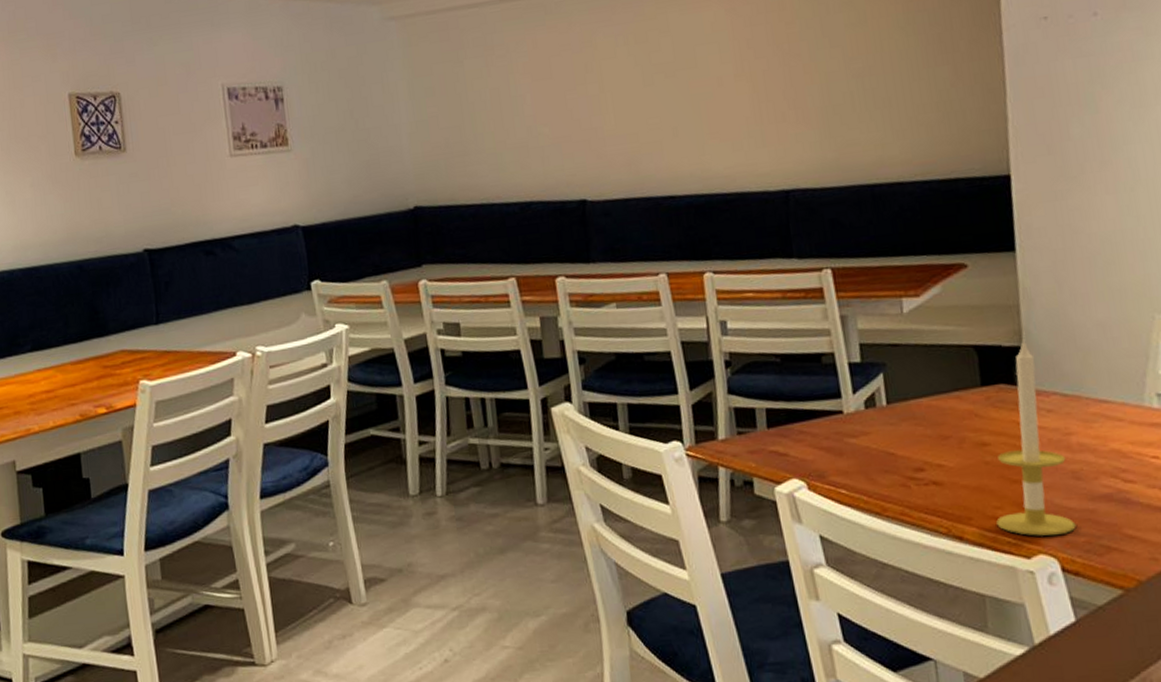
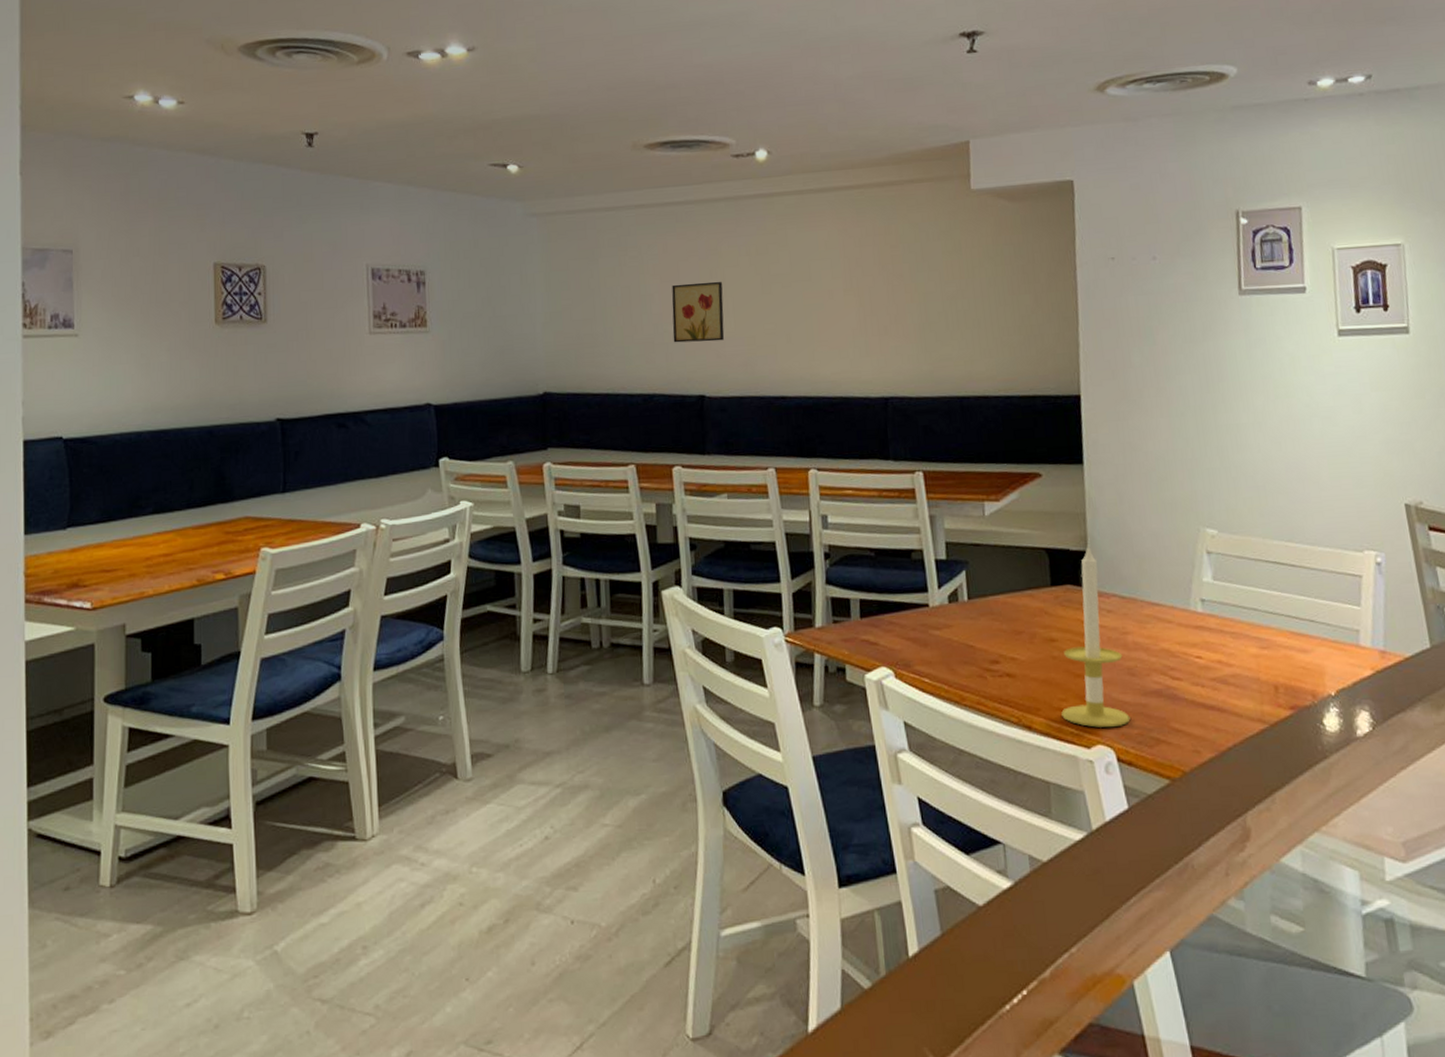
wall art: none [544,75,605,146] -> present [672,281,725,343]

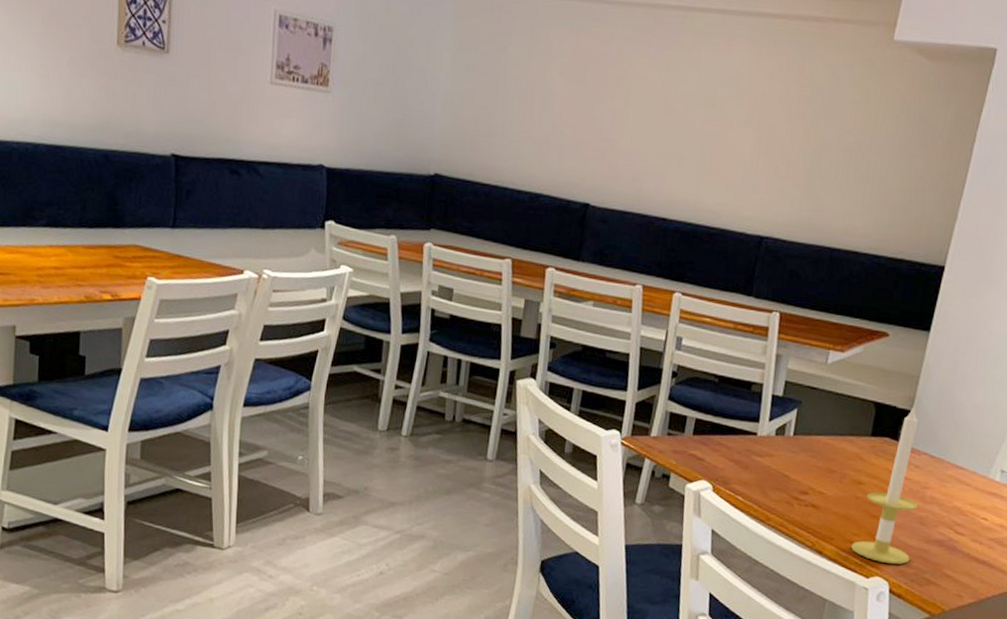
wall art: present [672,281,725,343] -> none [568,86,628,153]

